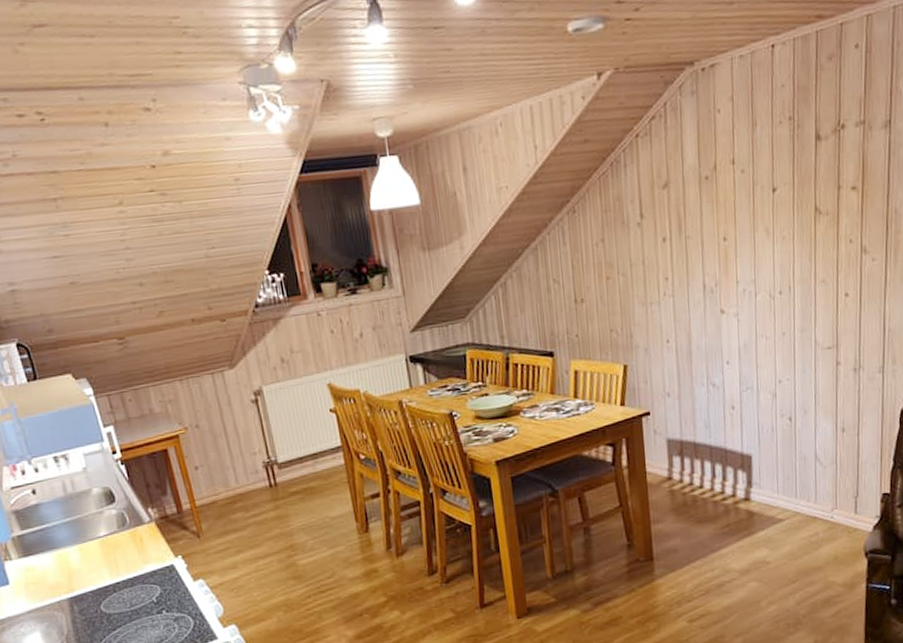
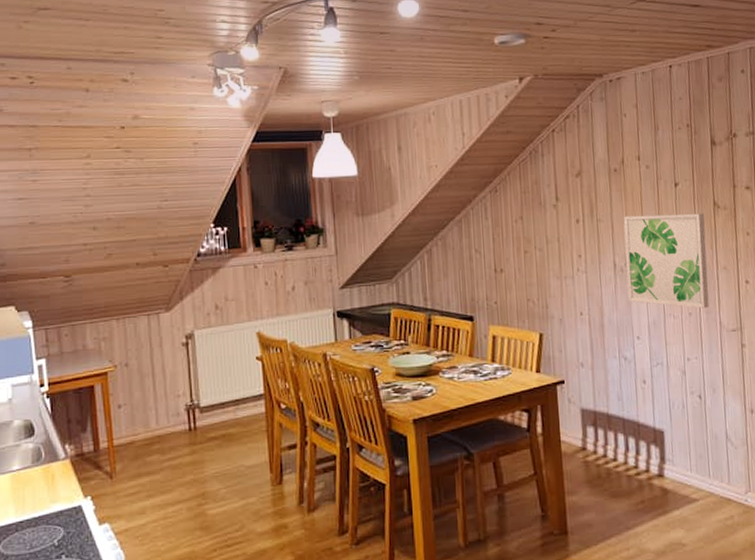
wall art: none [714,220,805,327] -> present [623,213,709,308]

